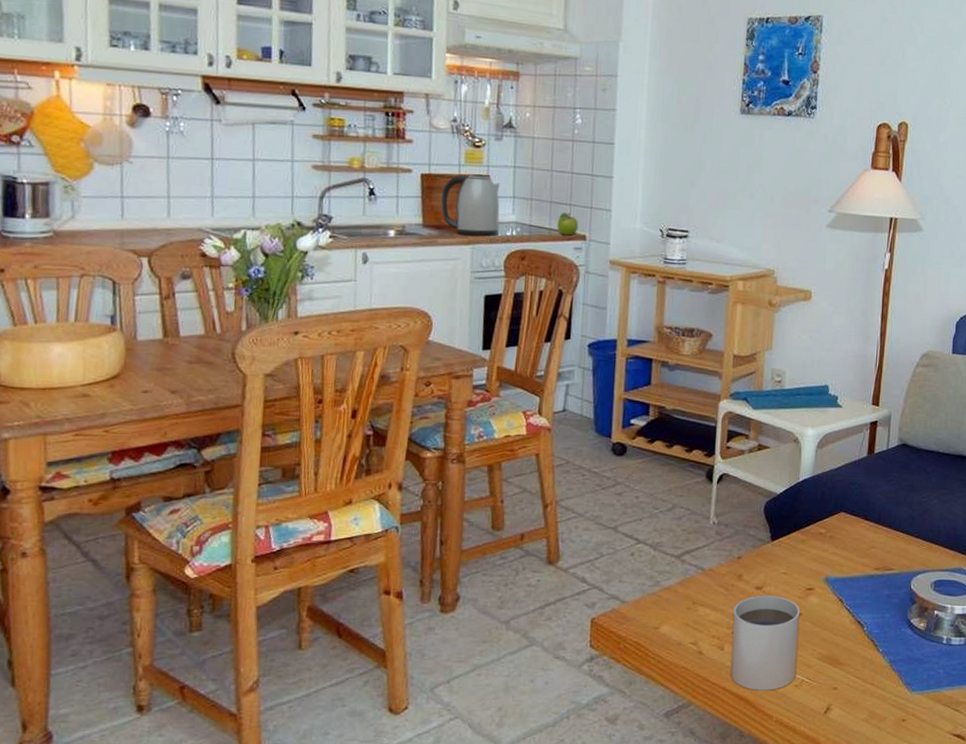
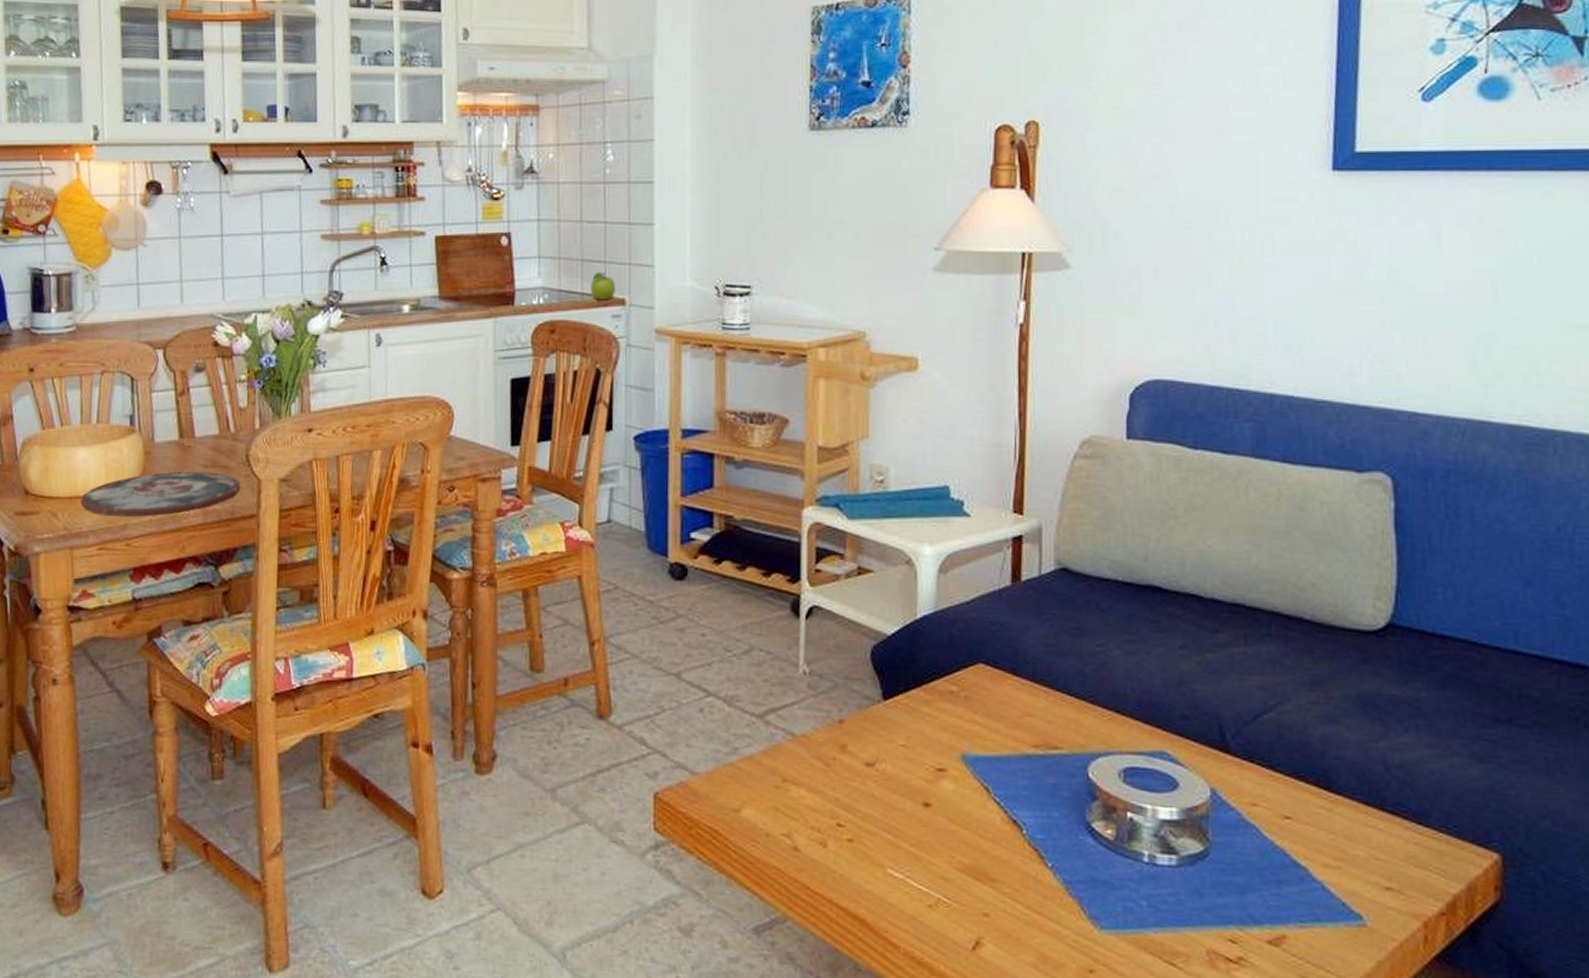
plate: none [55,366,226,407] -> present [80,471,241,518]
kettle: present [441,173,500,237] -> none [458,231,524,307]
mug: present [730,595,800,691] -> none [837,774,930,910]

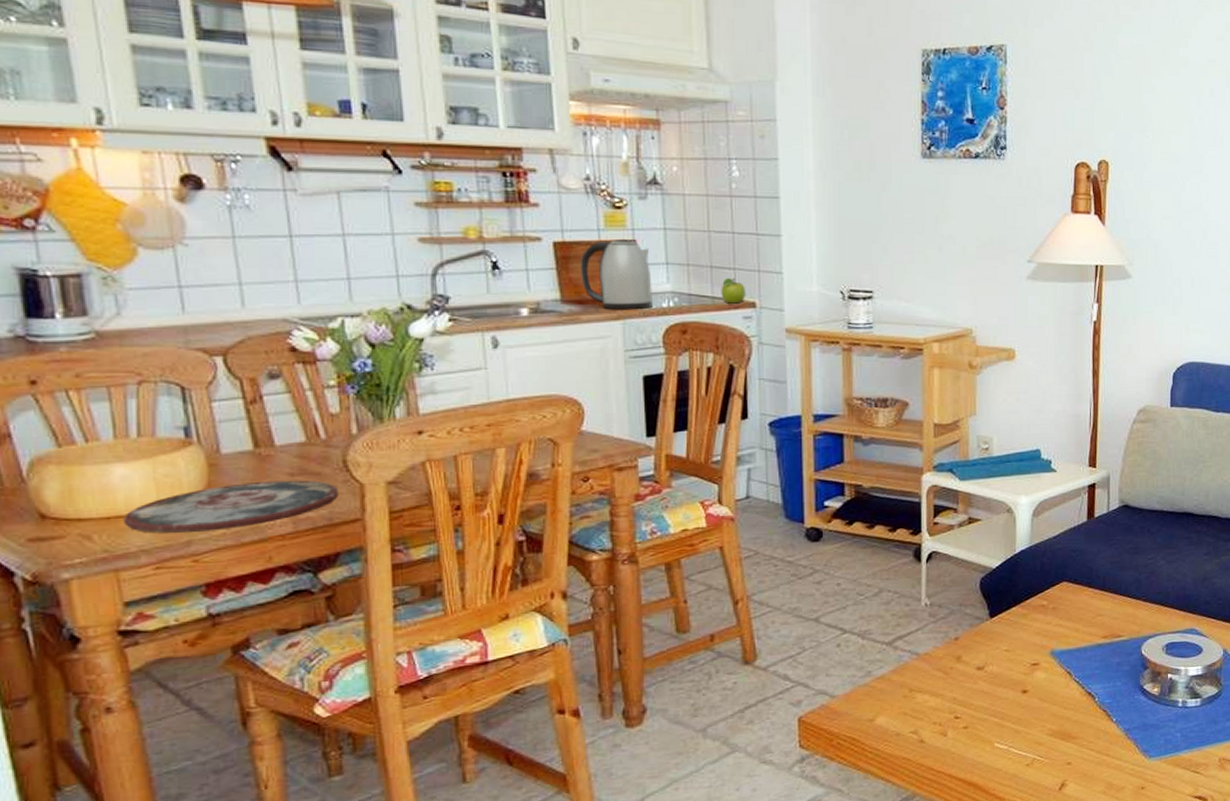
kettle: none [458,231,524,307] -> present [581,238,653,310]

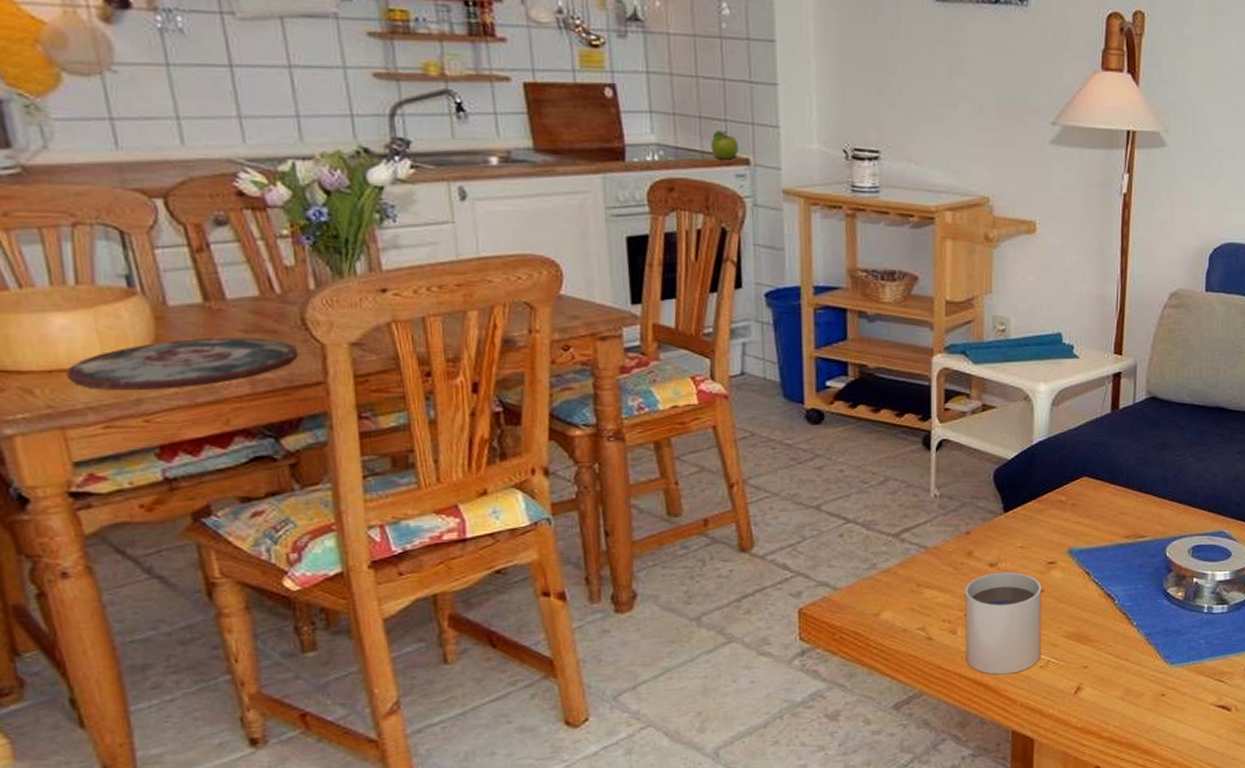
kettle: present [581,238,653,310] -> none [555,81,636,163]
mug: none [954,674,1027,775] -> present [965,571,1042,675]

